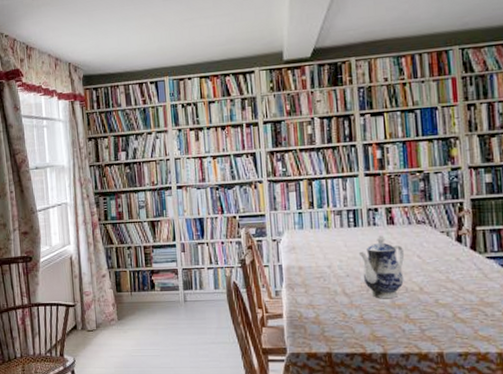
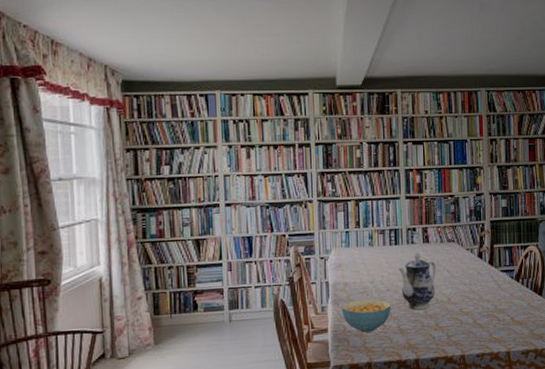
cereal bowl: none [296,285,352,320] -> present [341,299,391,333]

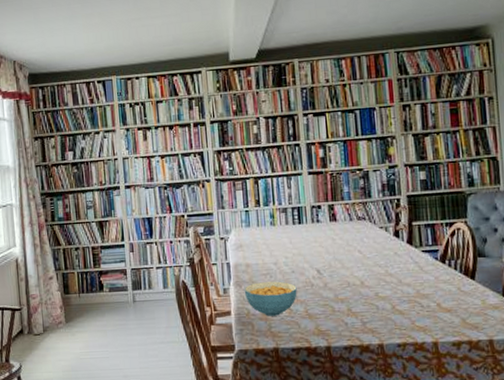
teapot: present [398,253,437,310] -> none [303,232,347,294]

